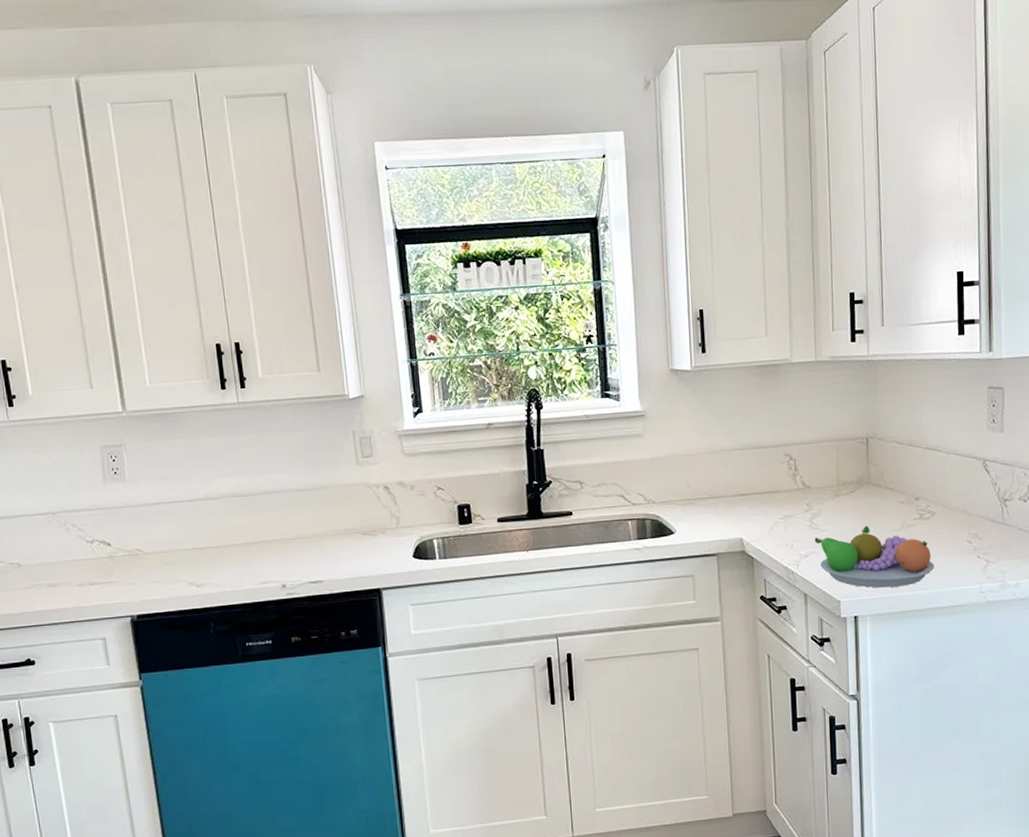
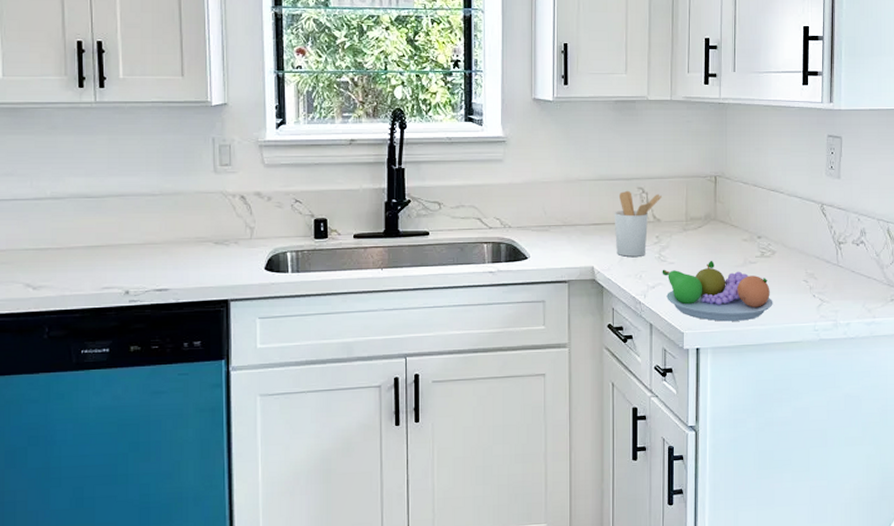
utensil holder: none [761,458,810,526] -> present [614,190,662,257]

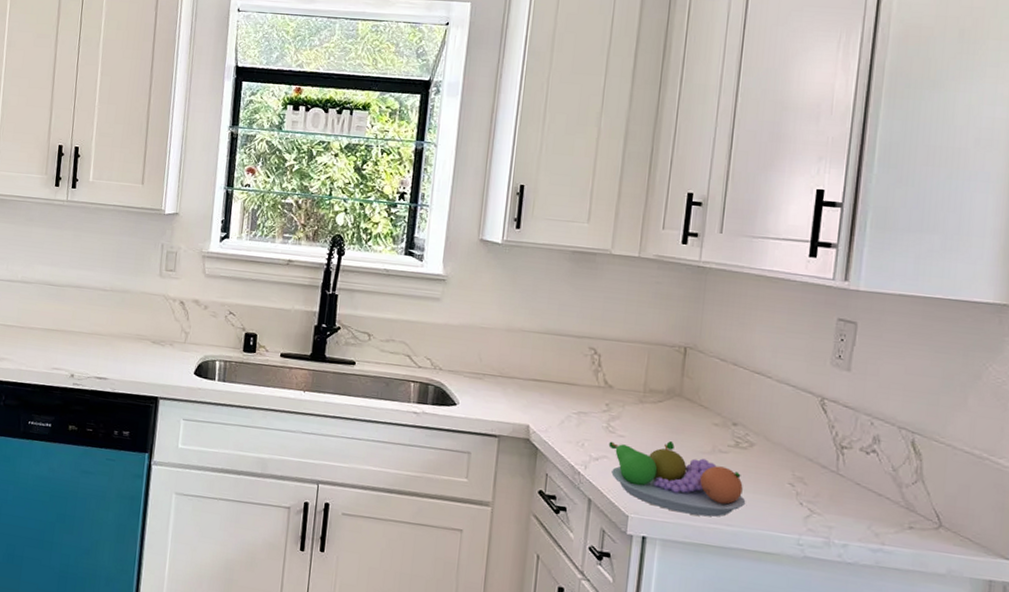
utensil holder: present [614,190,662,257] -> none [557,348,617,423]

